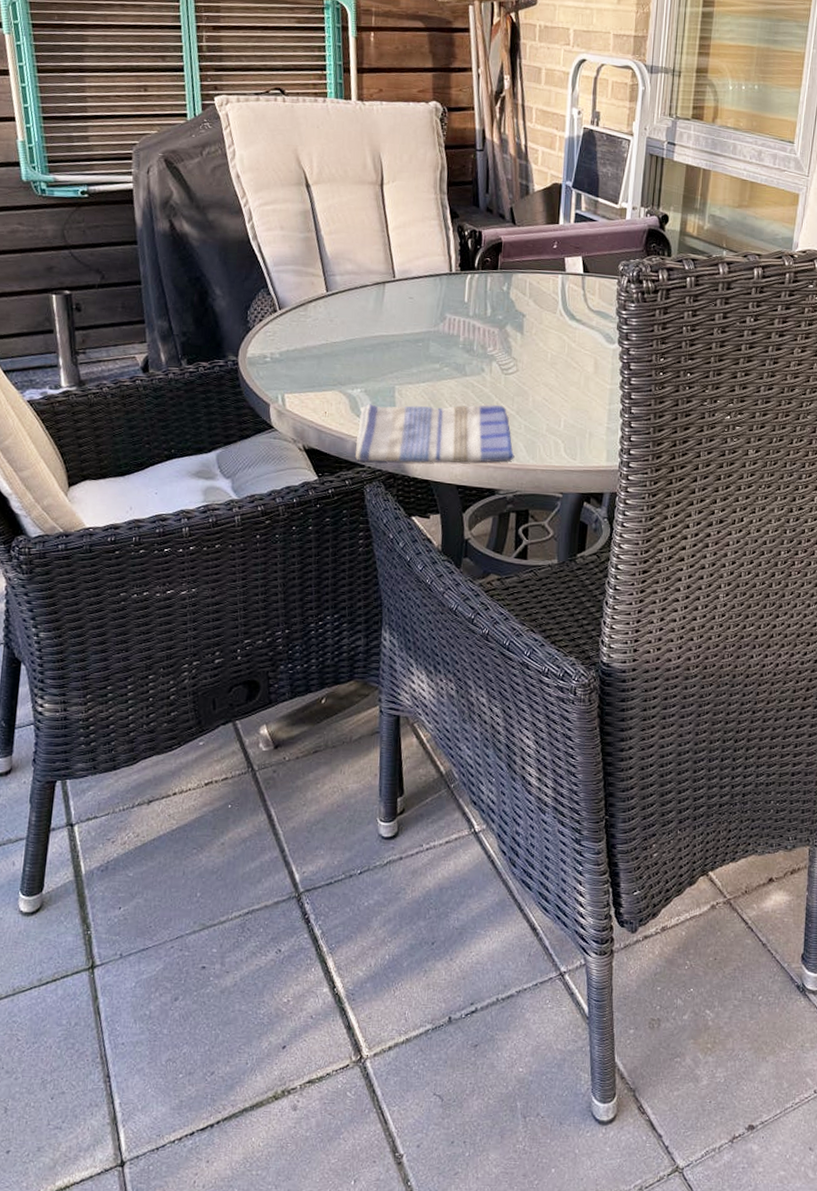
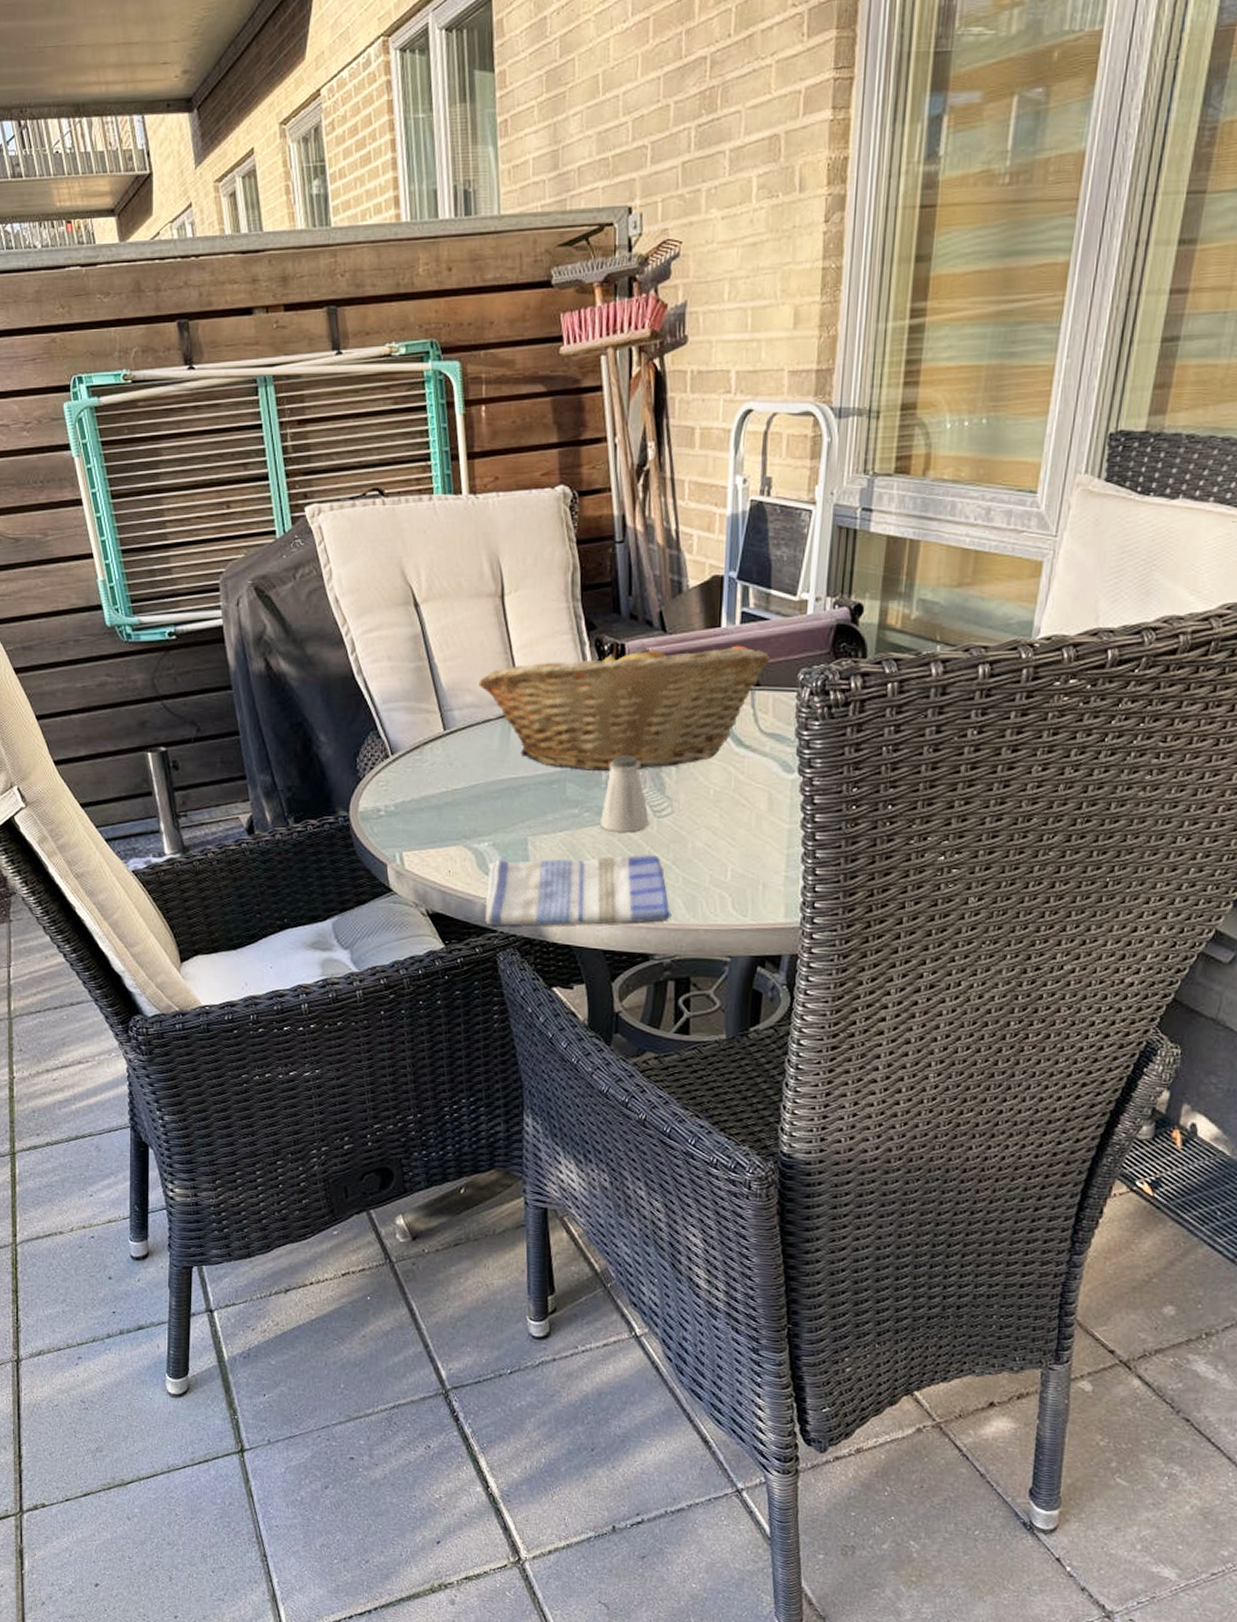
fruit basket: none [358,228,597,334] -> present [478,640,770,771]
saltshaker: none [457,321,499,386] -> present [600,755,650,832]

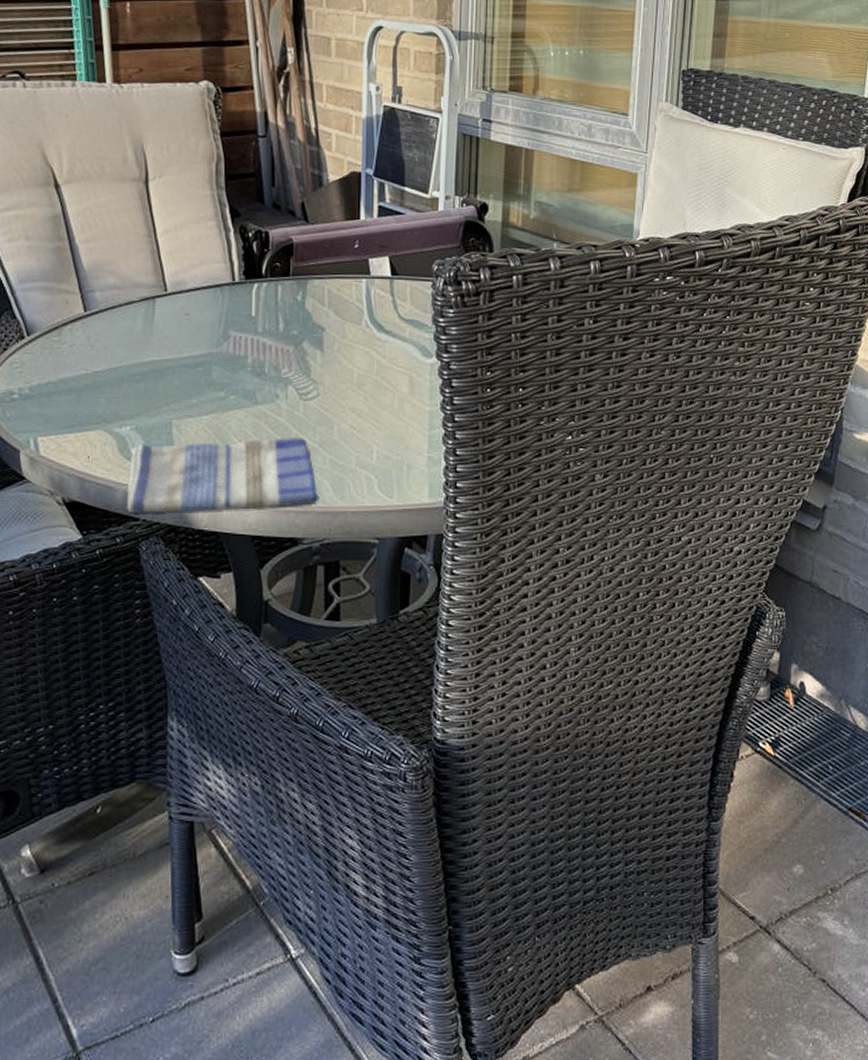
fruit basket: present [478,640,770,771] -> none [121,228,407,354]
saltshaker: present [600,755,650,832] -> none [247,339,296,415]

